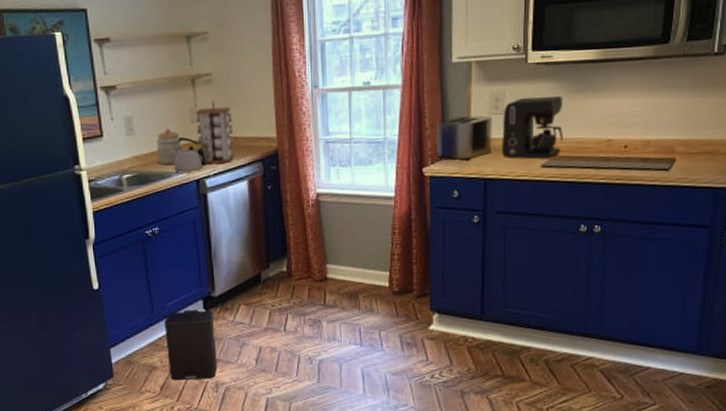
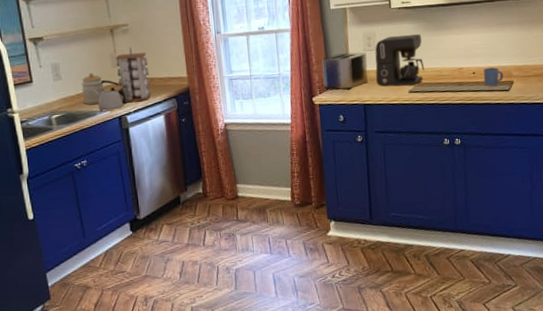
pedal bin: present [164,309,218,380] -> none [95,231,146,297]
mug: none [637,141,664,165] -> present [483,67,504,87]

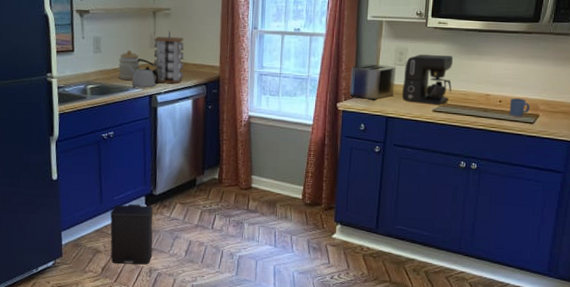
pedal bin: none [95,231,146,297] -> present [110,203,153,265]

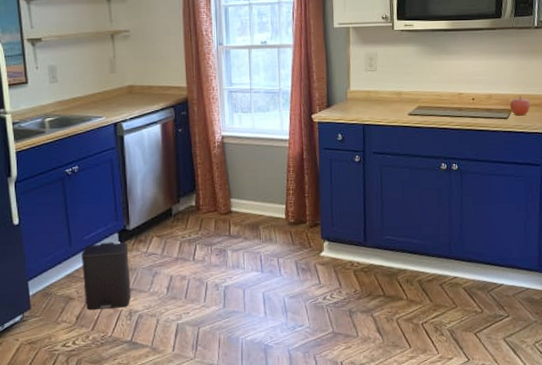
jar: present [118,50,140,81] -> none [78,77,101,110]
kettle: present [128,59,160,89] -> none [88,85,124,117]
spice rack: present [154,30,185,84] -> none [114,53,149,110]
toaster: present [349,63,396,100] -> none [322,71,369,109]
coffee maker: present [402,54,453,106] -> none [376,57,424,109]
mug: present [509,98,531,117] -> none [482,95,503,114]
fruit: none [537,101,560,122] -> present [509,95,531,116]

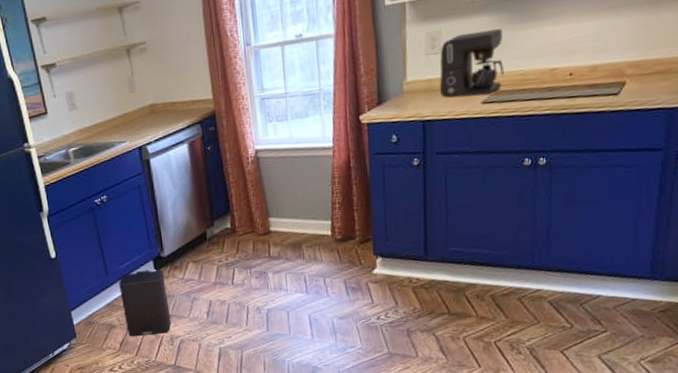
coffee maker: none [376,57,424,109] -> present [440,28,504,98]
fruit: present [509,95,531,116] -> none [622,61,654,89]

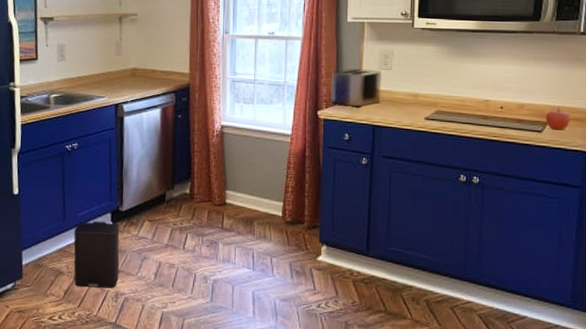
toaster: none [371,56,430,105] -> present [331,68,381,108]
coffee maker: present [440,28,504,98] -> none [390,57,445,113]
fruit: none [622,61,654,89] -> present [545,107,571,130]

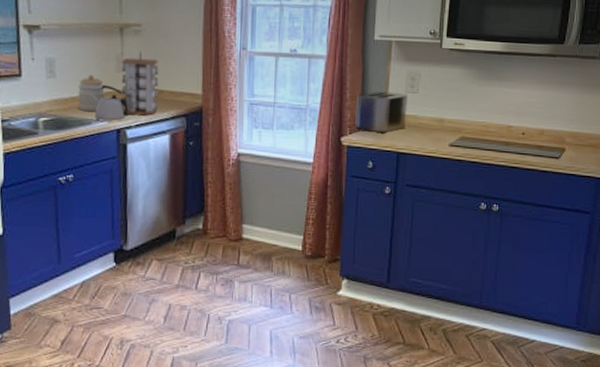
pedal bin: present [73,220,120,289] -> none [71,262,125,335]
jar: none [83,57,105,89] -> present [77,74,105,112]
kettle: none [93,66,126,98] -> present [90,85,129,122]
spice rack: none [120,36,152,92] -> present [121,50,160,116]
fruit: present [545,107,571,130] -> none [563,133,587,157]

